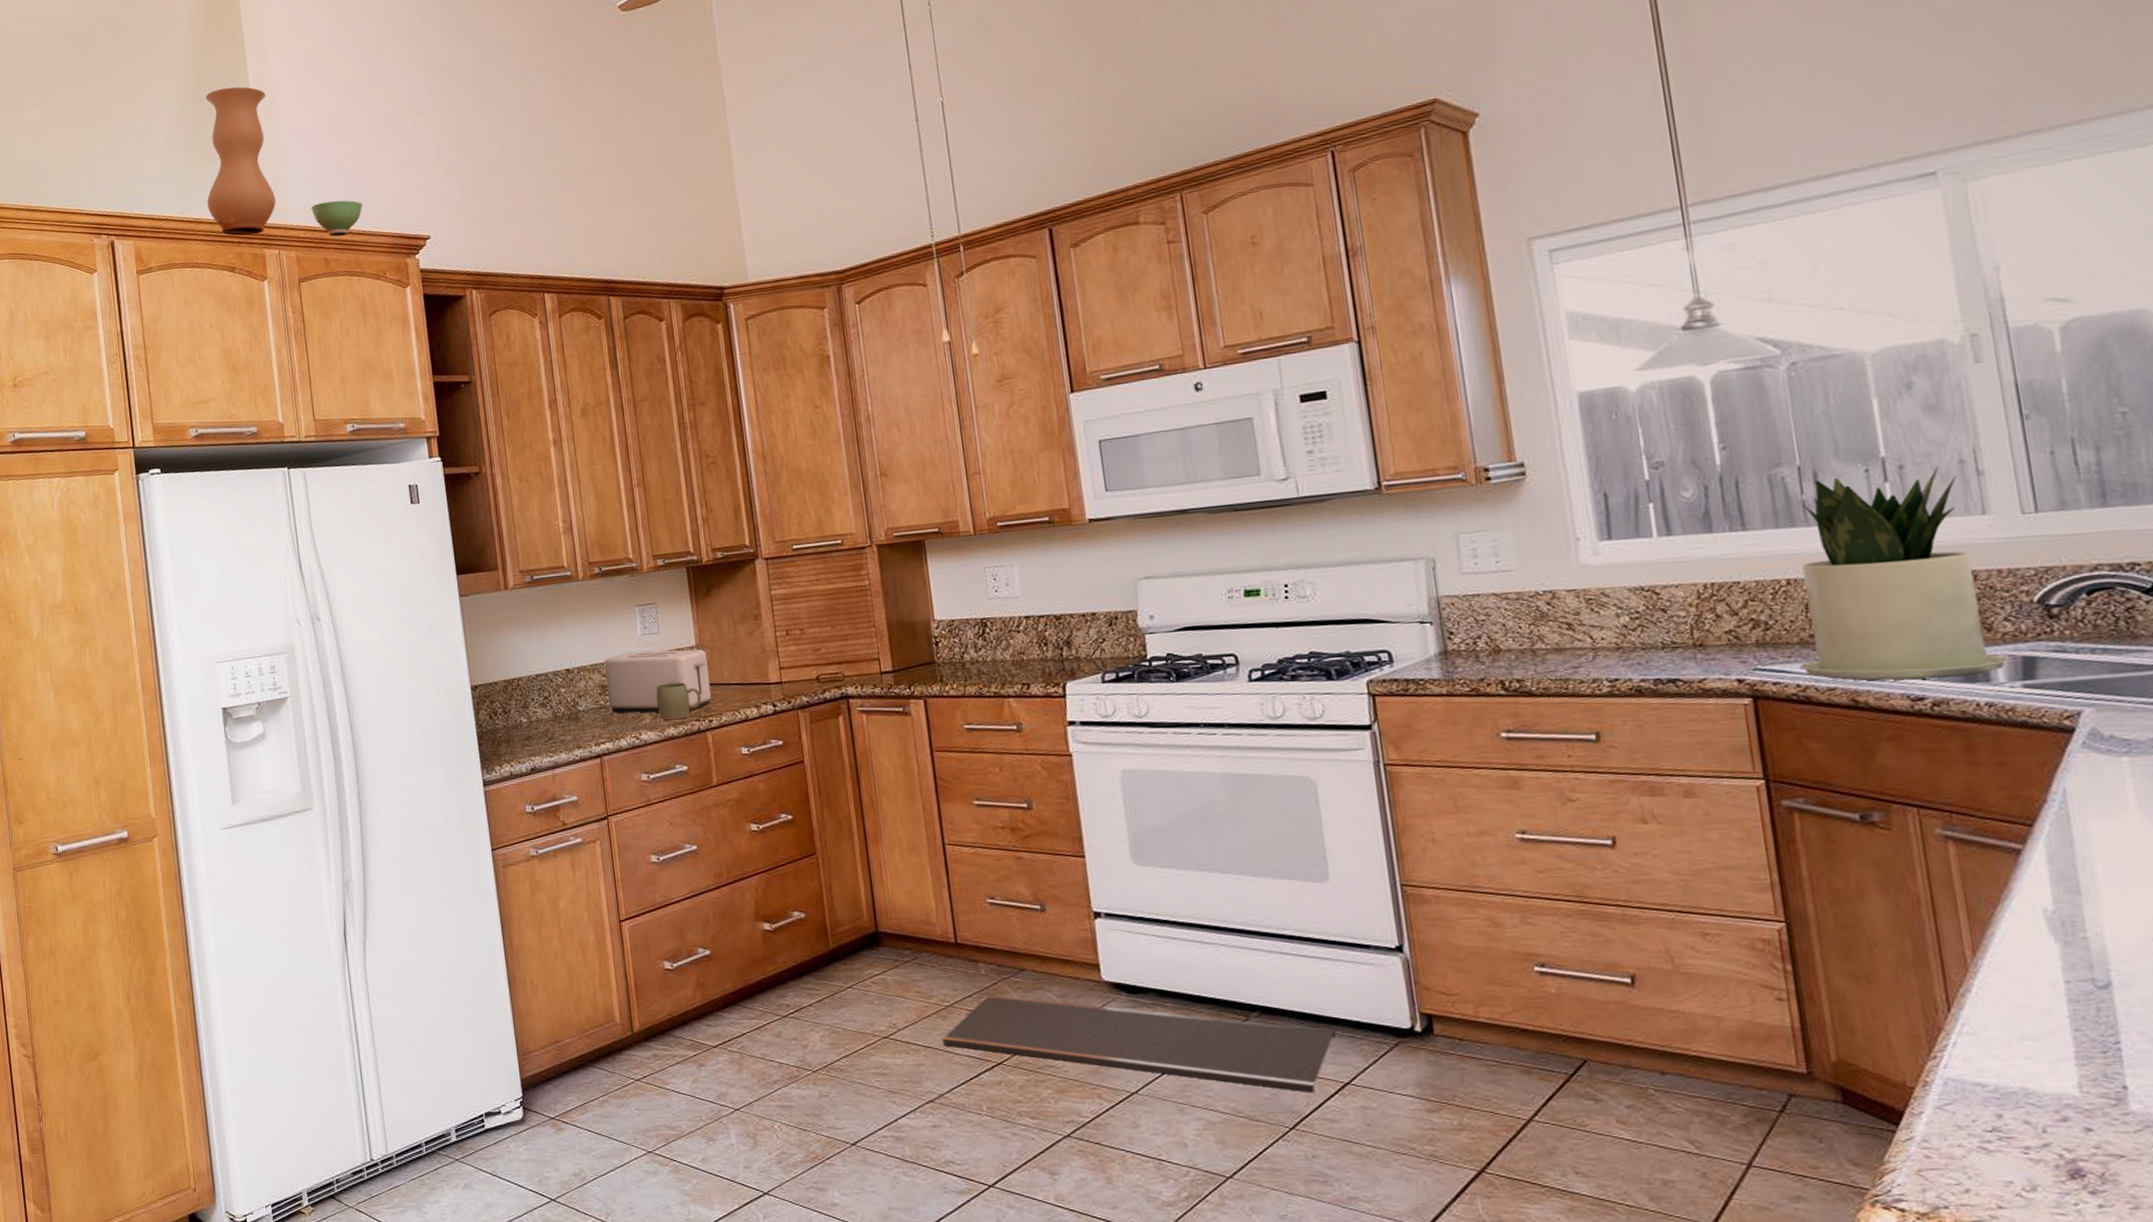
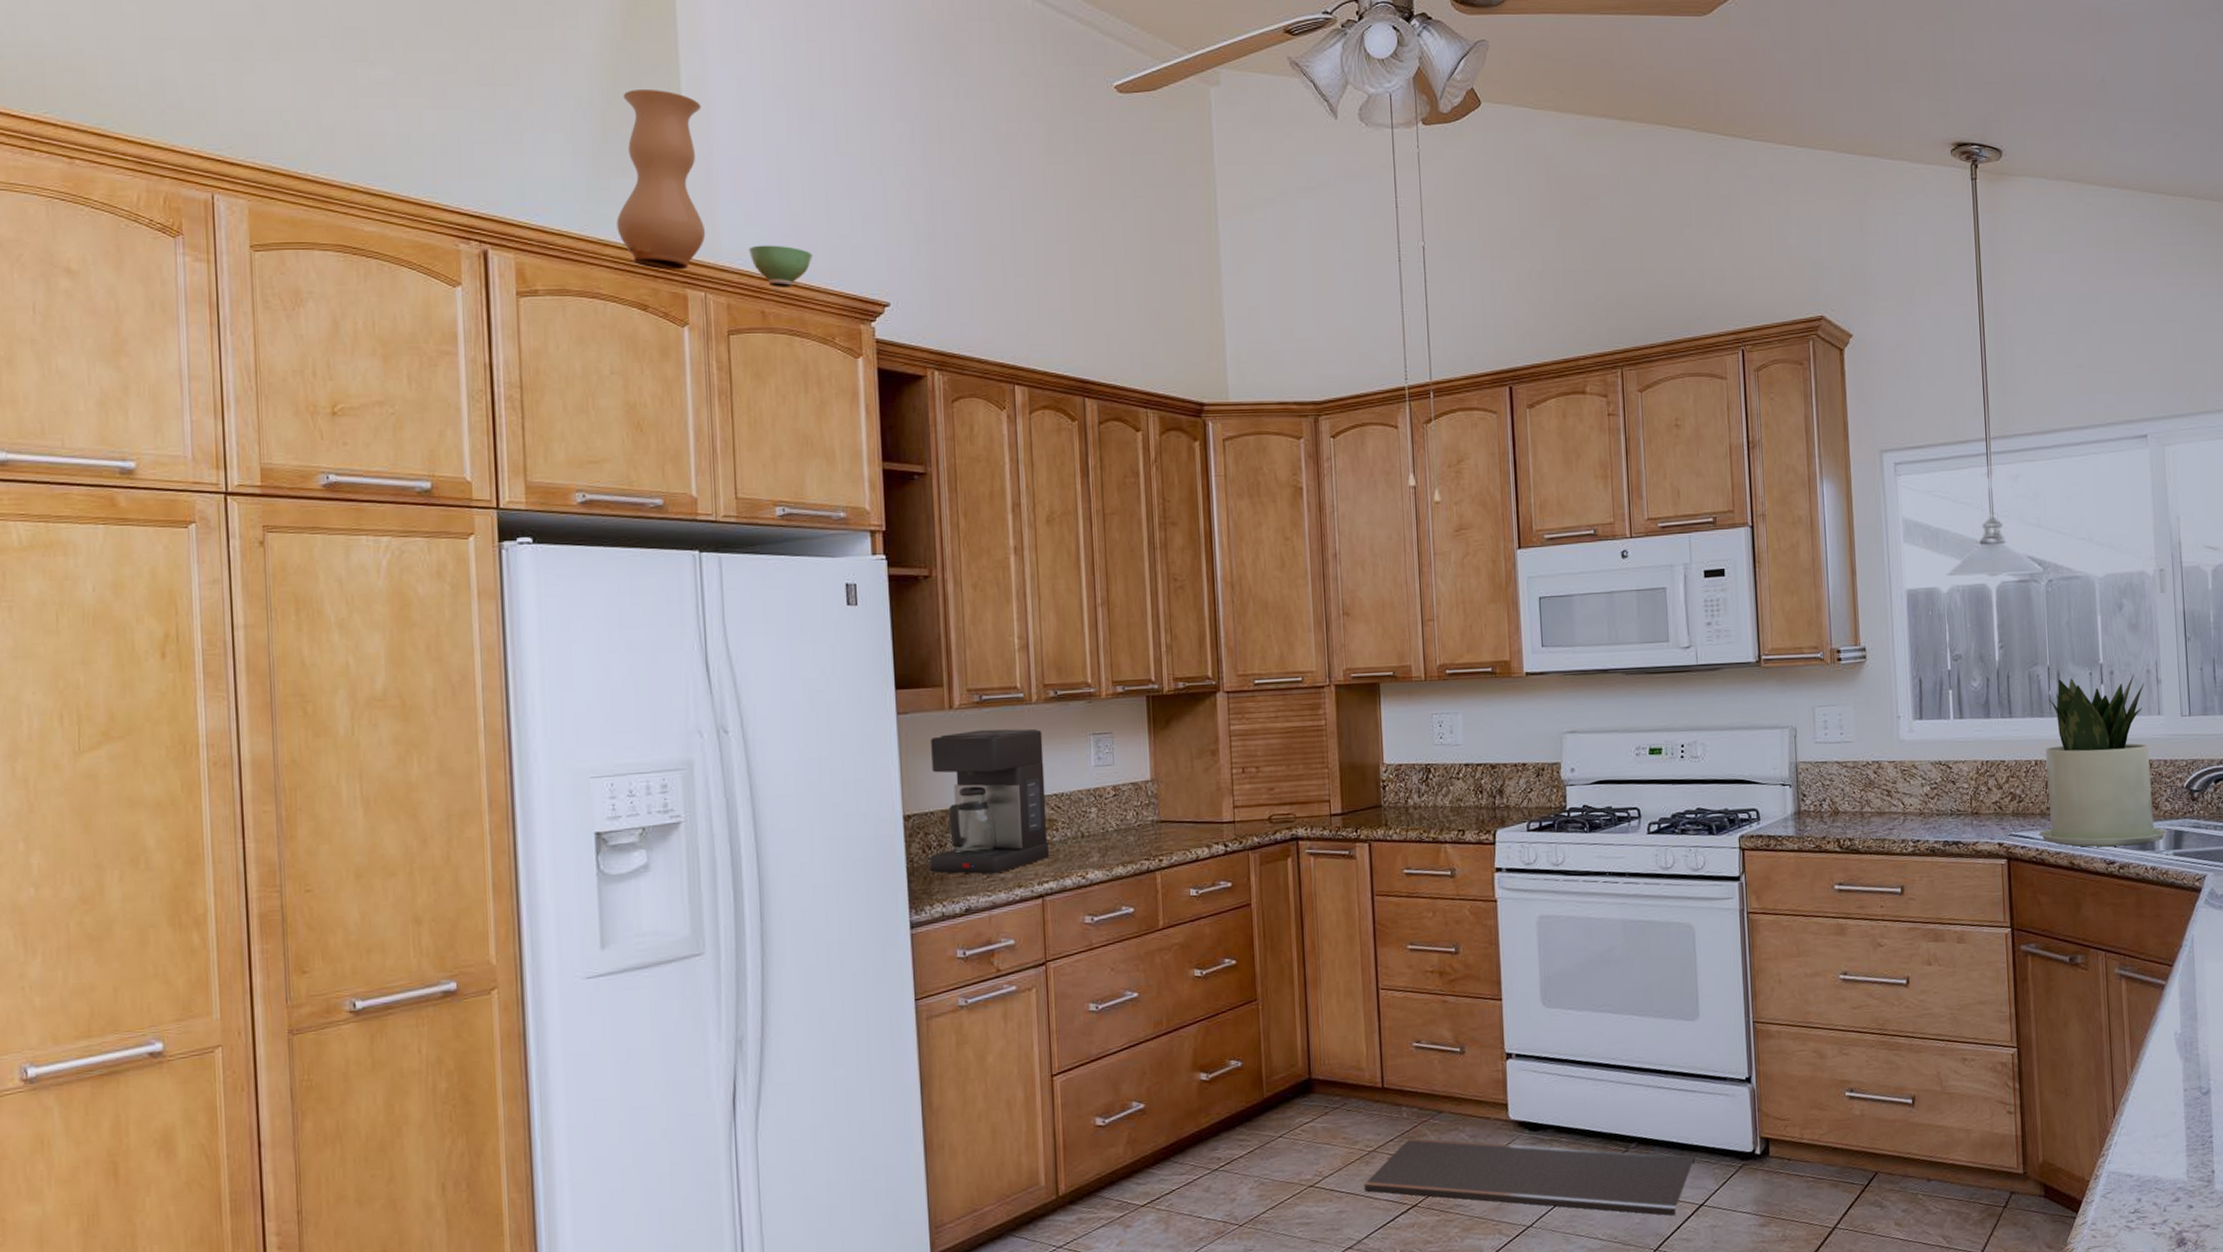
coffee maker: none [490,603,605,737] -> present [928,728,1050,875]
toaster: present [604,649,711,713] -> none [1054,783,1164,851]
mug: present [655,682,702,721] -> none [1105,818,1153,859]

